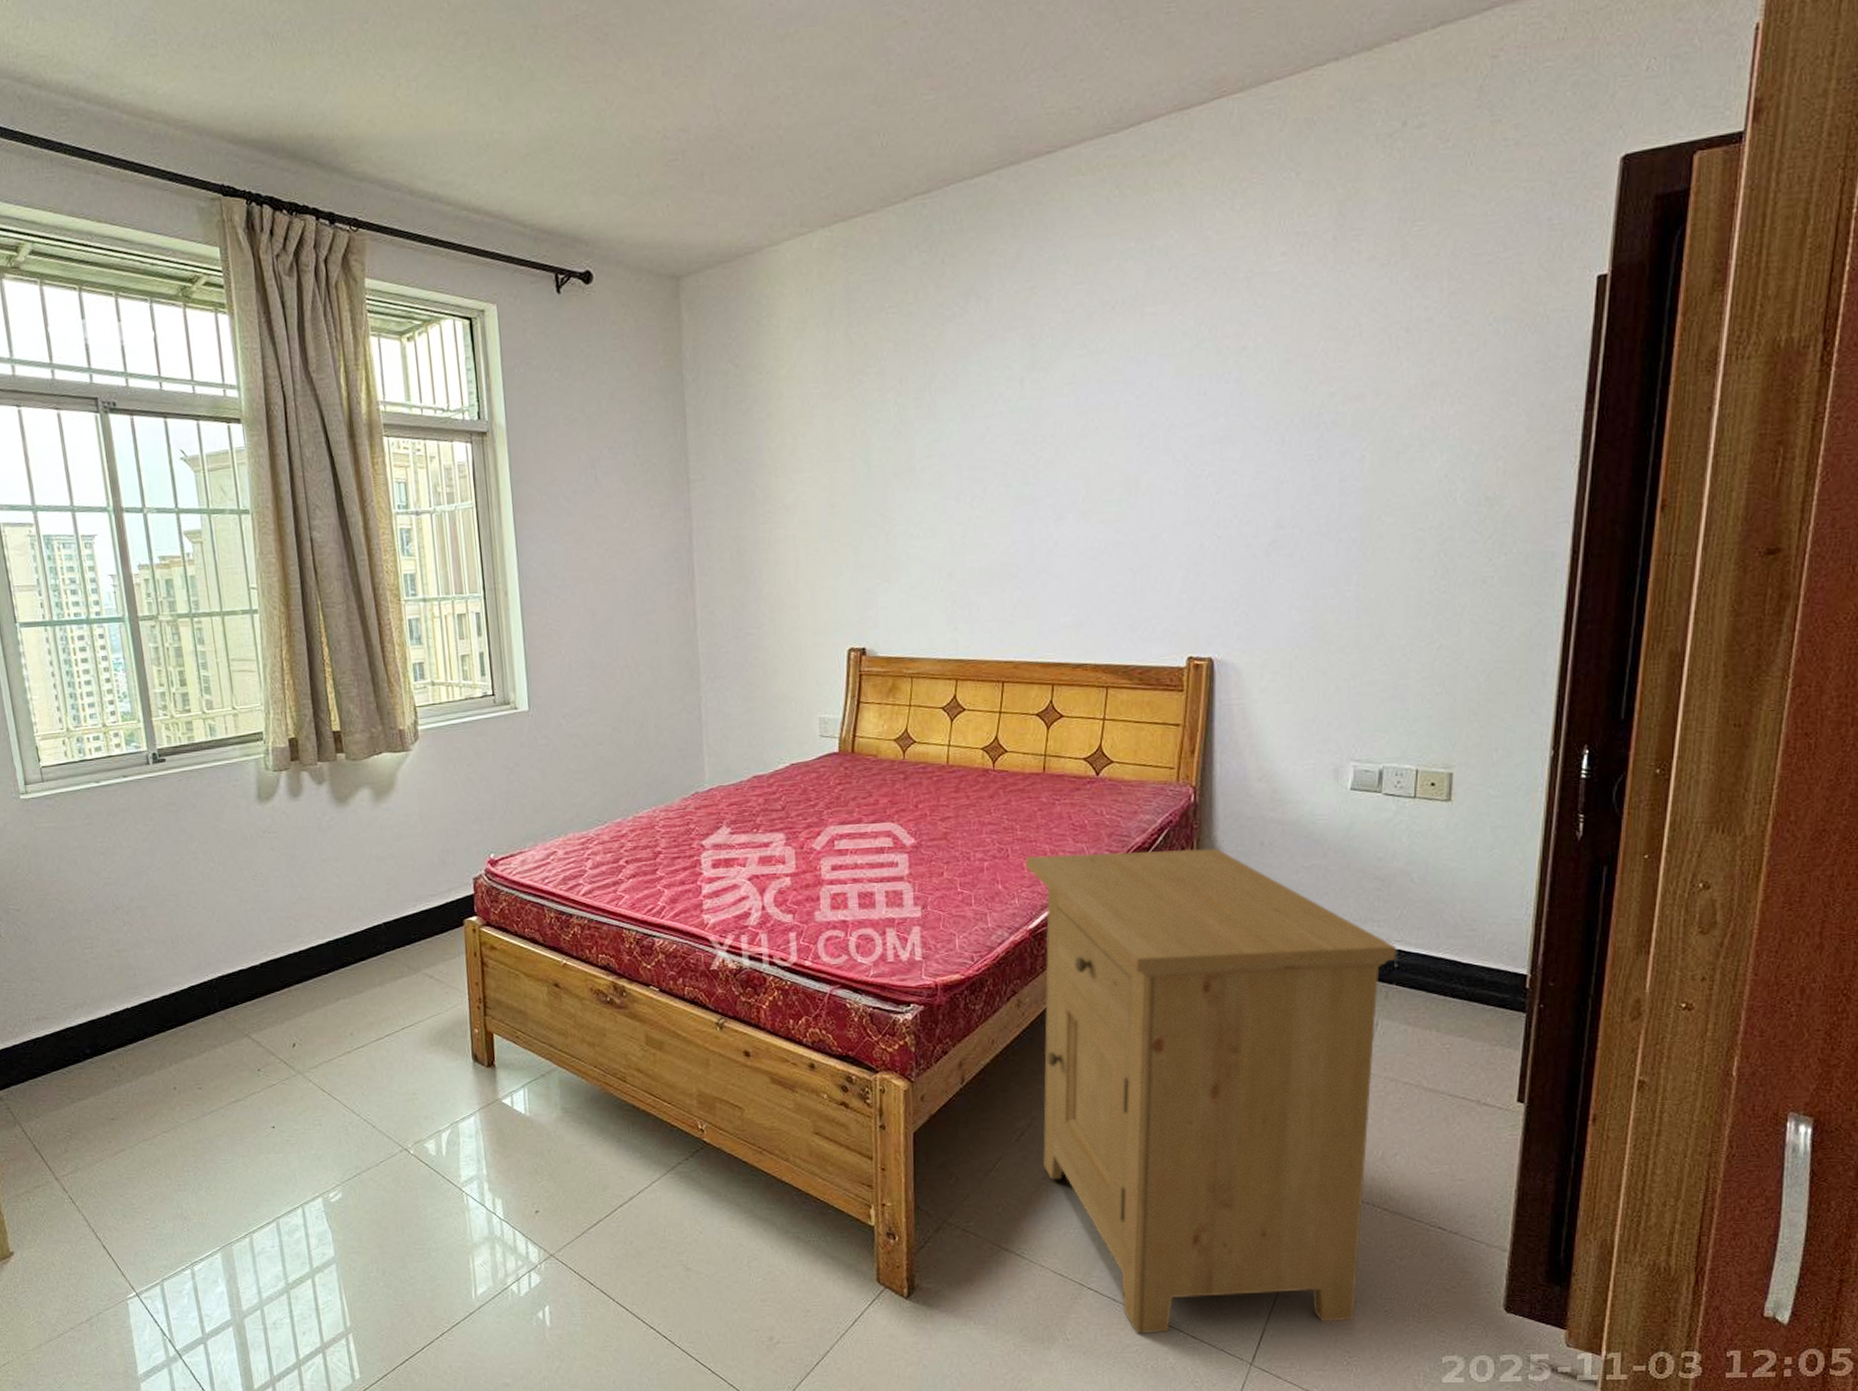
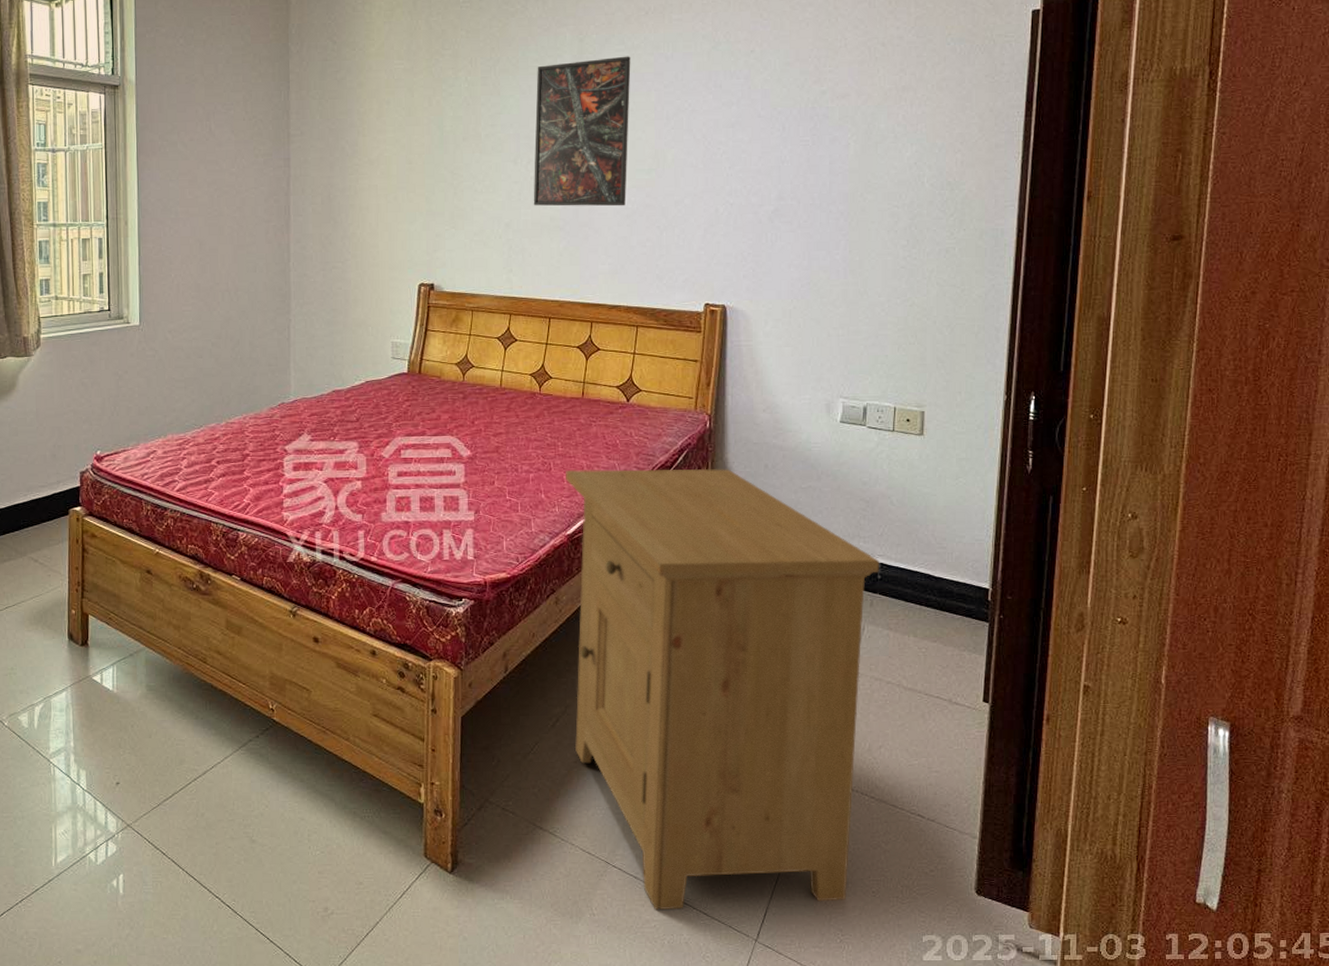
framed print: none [980,362,1095,551] -> present [533,56,631,207]

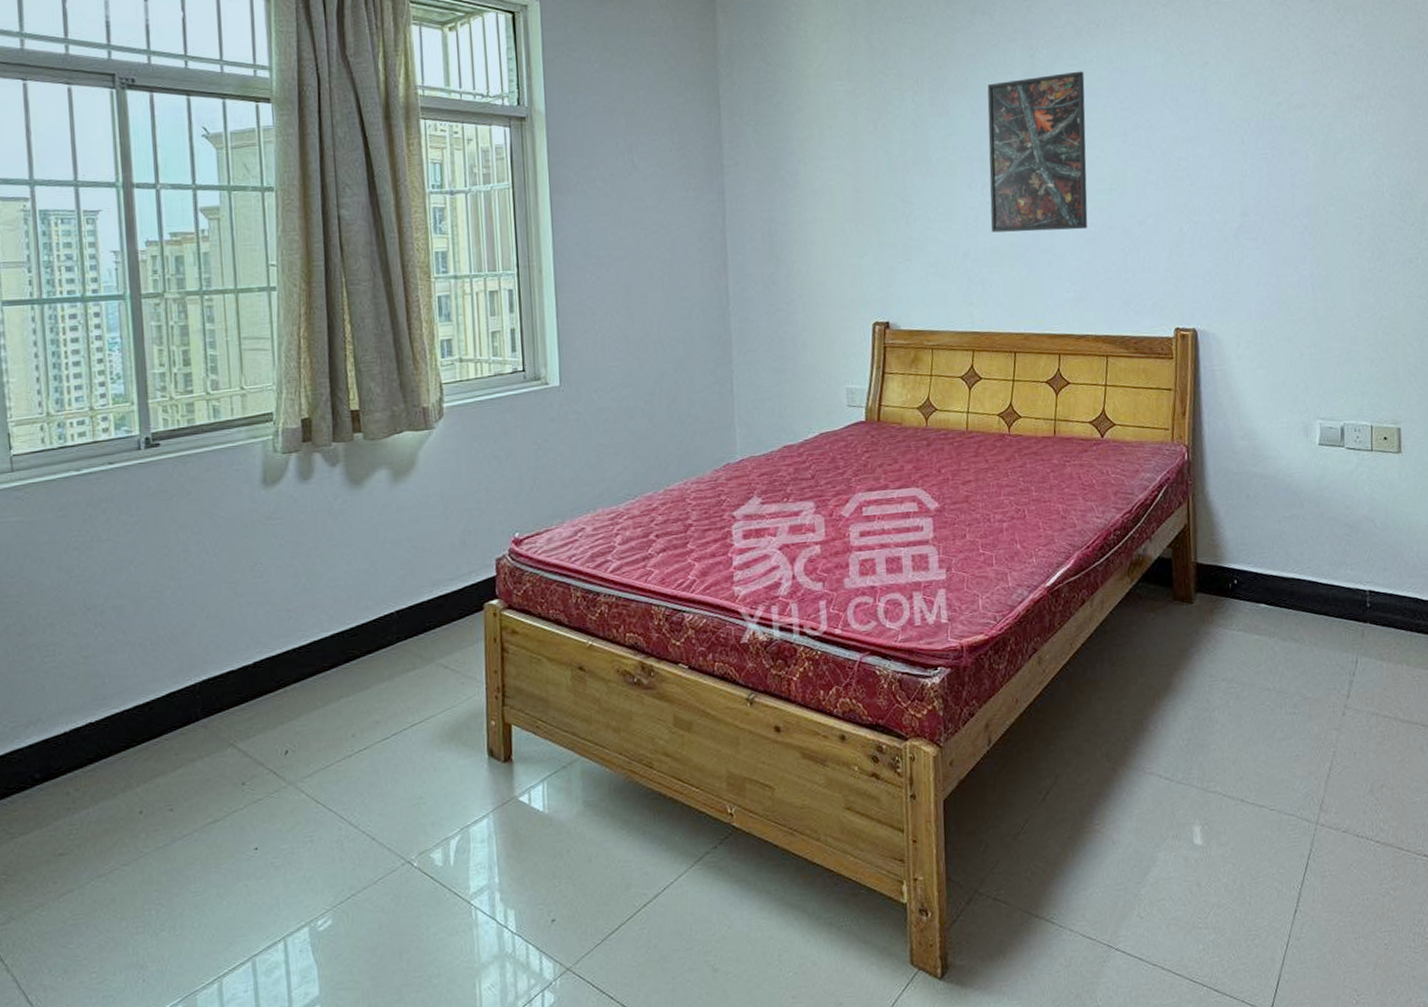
nightstand: present [566,468,879,909] -> none [1041,502,1368,992]

